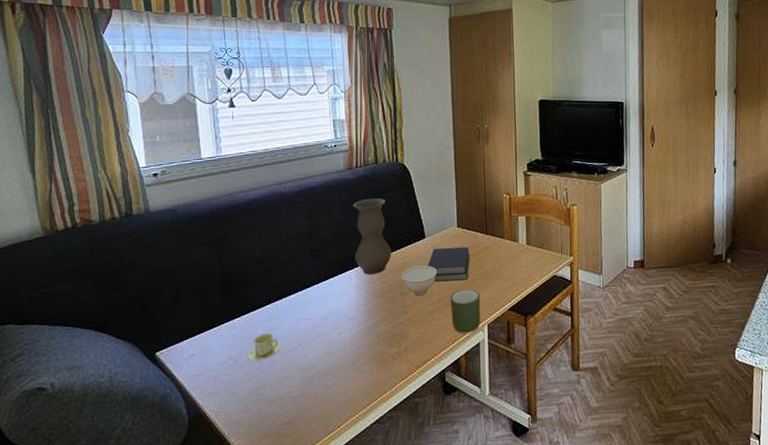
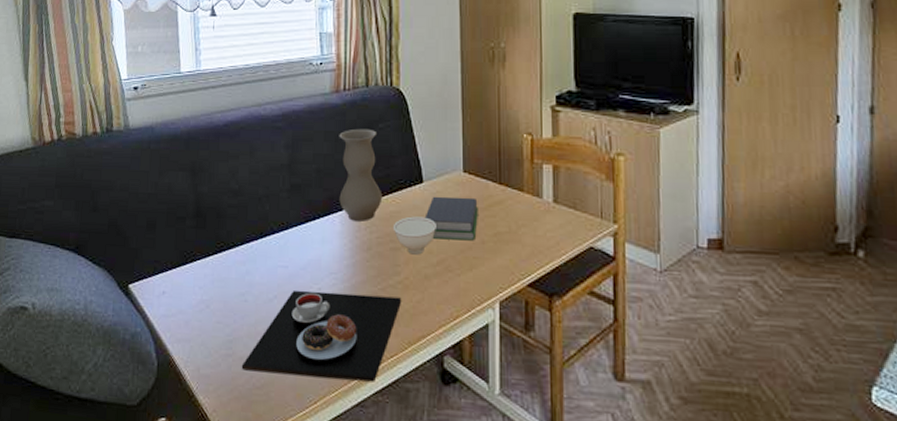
cup and saucer: present [248,333,282,361] -> none [220,278,256,309]
place setting: none [270,331,409,411] -> present [241,290,401,382]
mug: present [449,289,481,333] -> none [451,252,491,310]

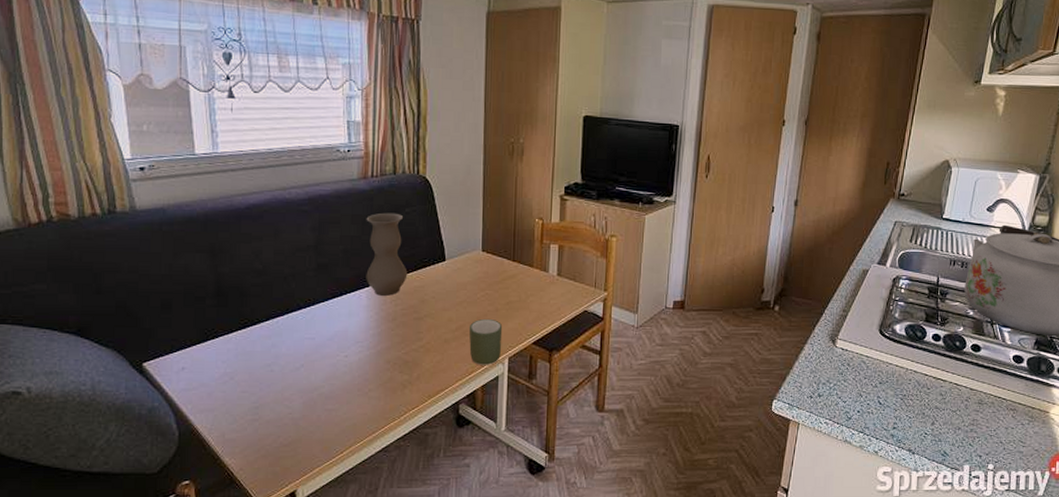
place setting: present [241,290,401,382] -> none [268,358,423,432]
bowl: present [392,216,436,255] -> none [416,290,456,323]
book: present [424,196,478,241] -> none [446,272,494,309]
mug: none [451,252,491,310] -> present [468,318,503,365]

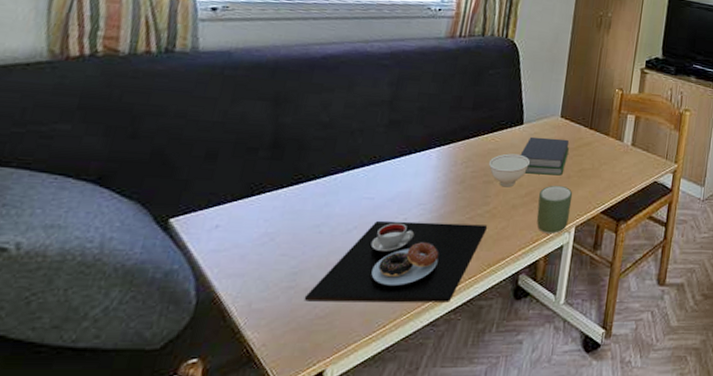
place setting: none [268,358,423,432] -> present [304,220,487,303]
vase: present [366,212,408,296] -> none [438,72,487,157]
bowl: none [416,290,456,323] -> present [488,153,530,187]
book: none [446,272,494,309] -> present [520,136,570,176]

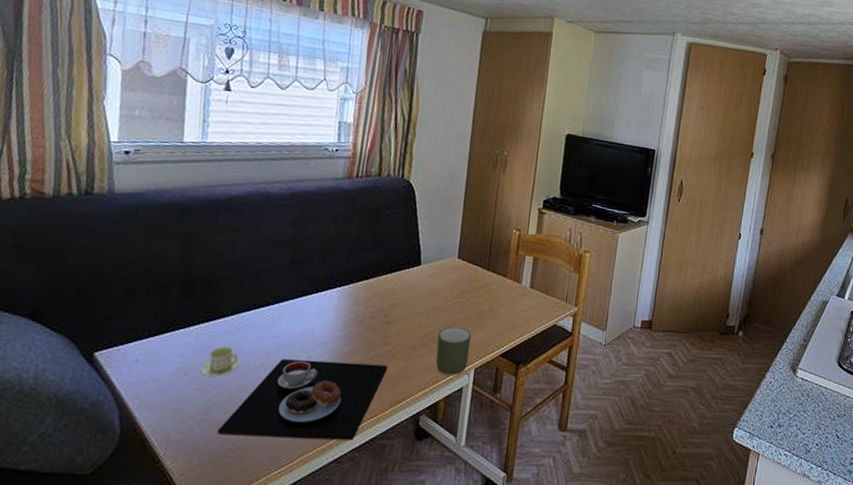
cup and saucer: none [287,210,333,241] -> present [200,346,241,376]
bowl: present [488,153,530,187] -> none [387,294,428,328]
book: present [520,136,570,176] -> none [418,277,467,317]

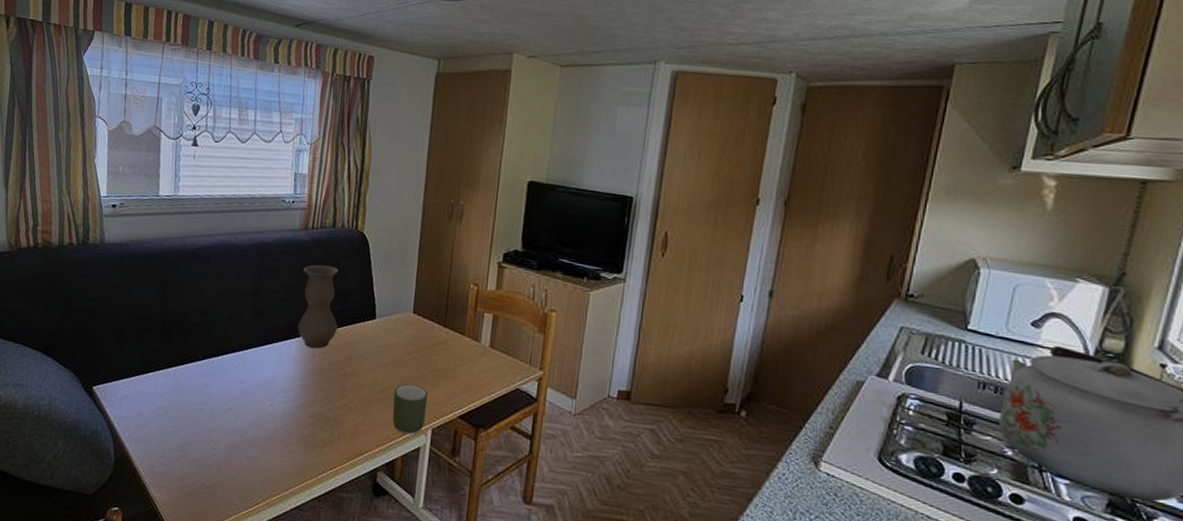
cup and saucer: present [200,346,241,376] -> none [178,388,212,416]
place setting: present [217,358,387,441] -> none [193,403,345,490]
vase: none [339,213,384,297] -> present [297,264,339,349]

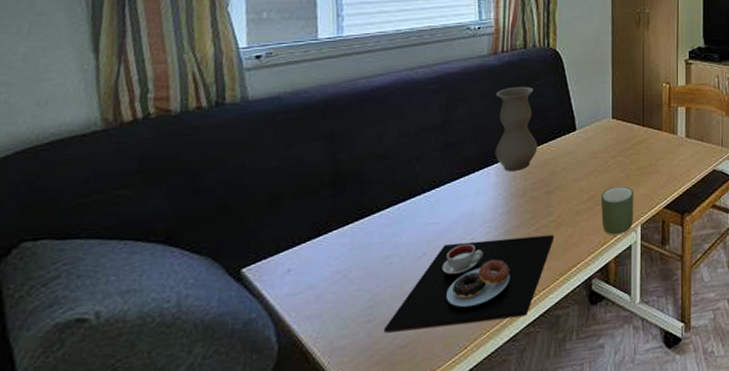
place setting: none [193,403,345,490] -> present [383,235,553,333]

